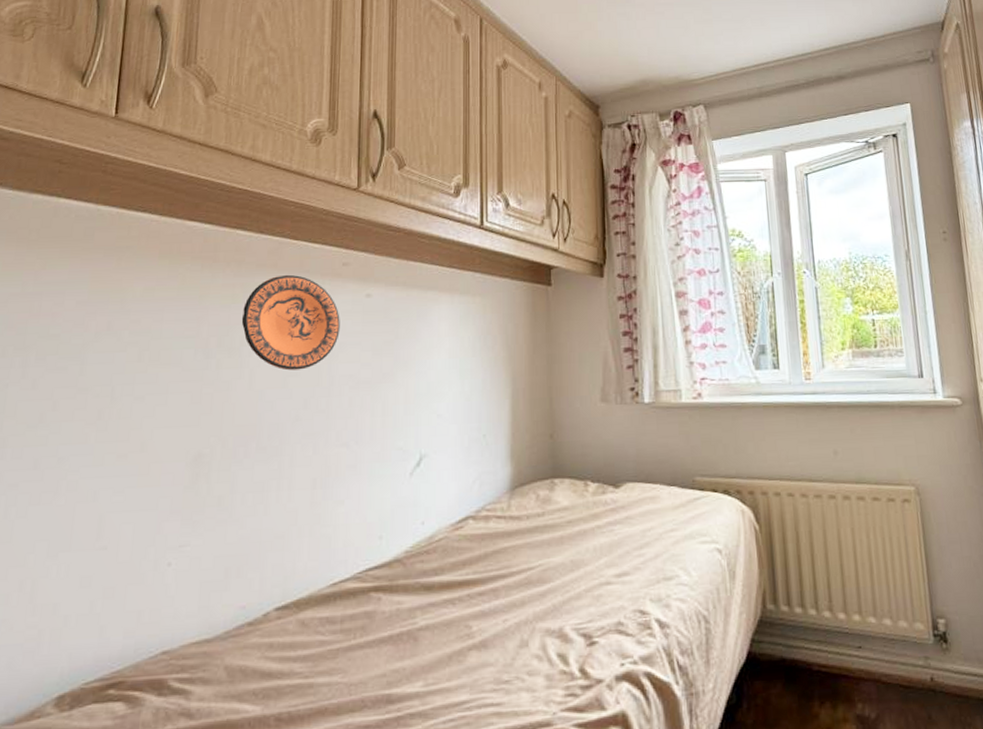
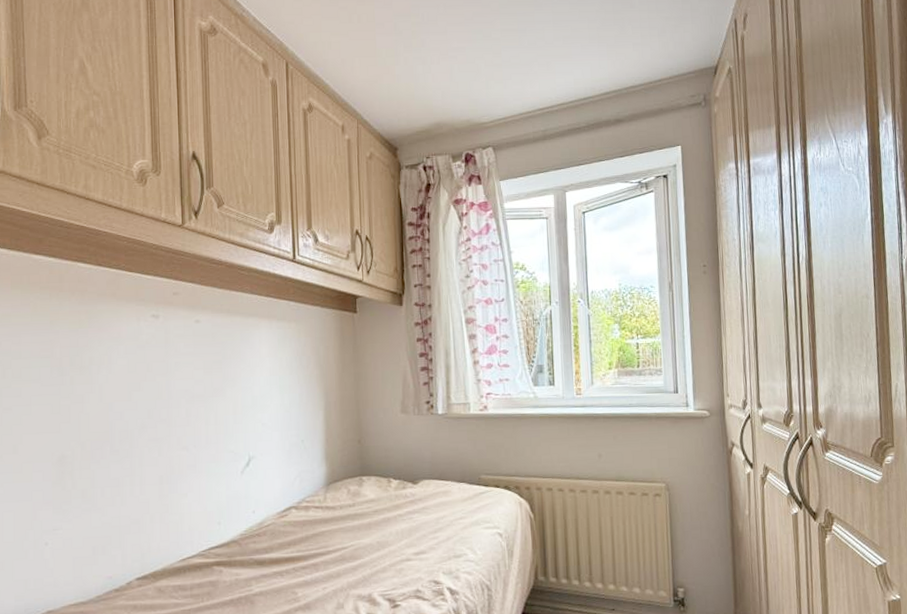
decorative plate: present [241,274,340,371] -> none [88,302,174,386]

